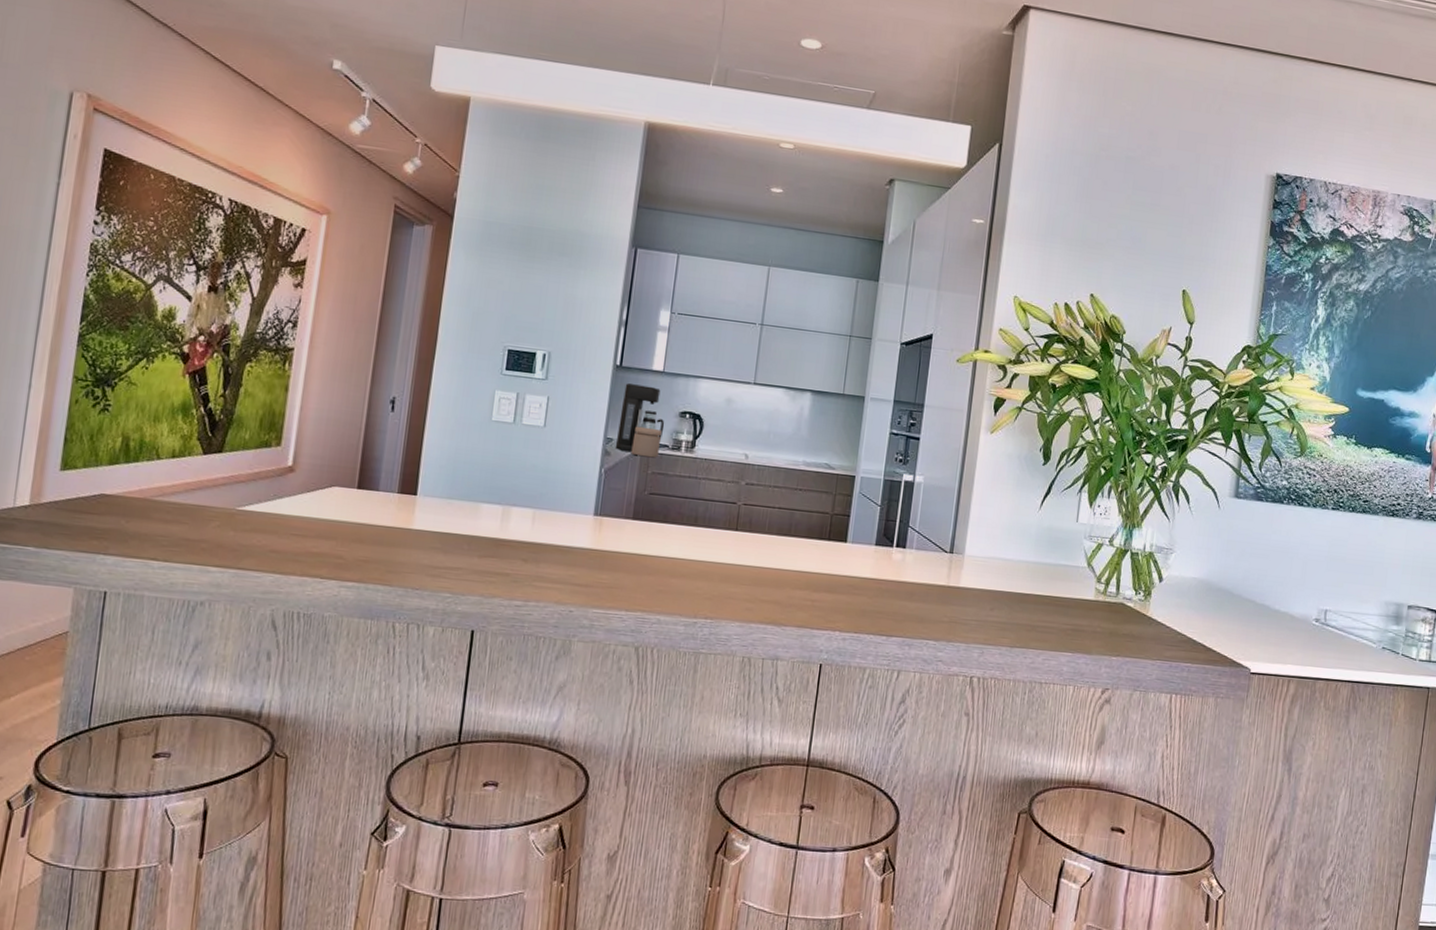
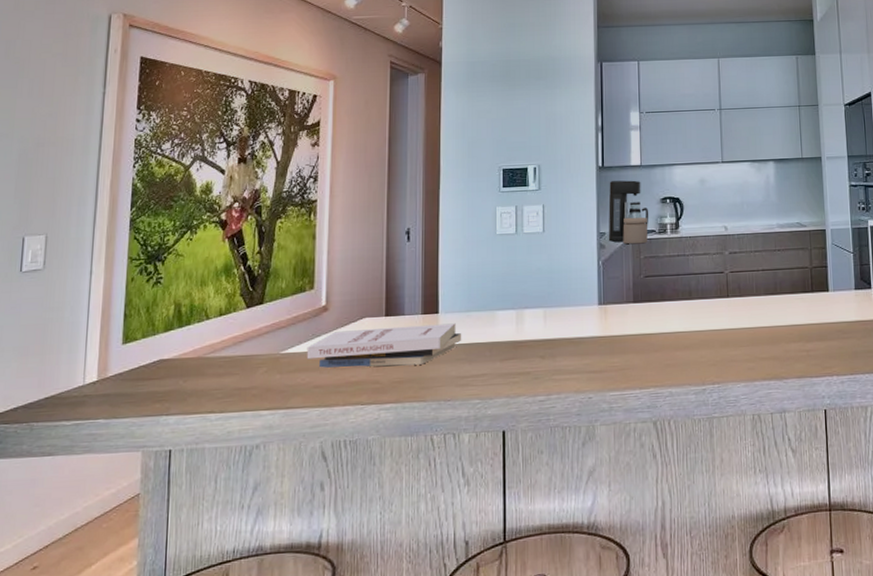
books: none [265,496,440,547] -> present [306,323,462,368]

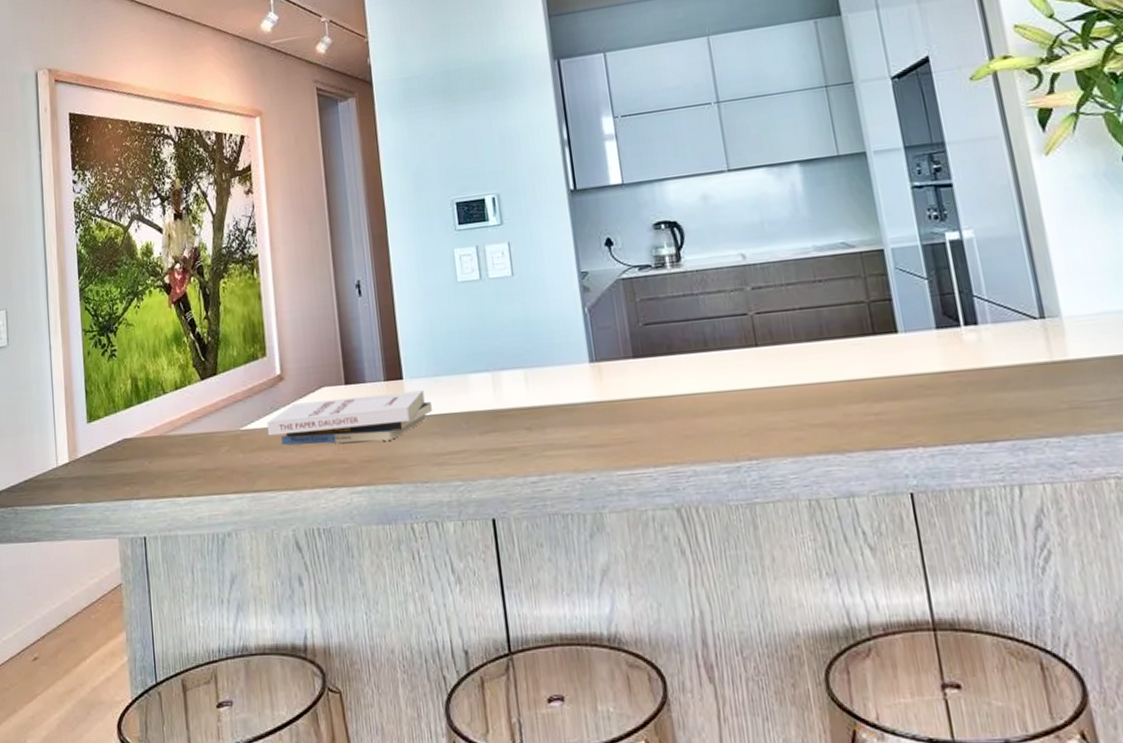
coffee maker: present [608,180,649,242] -> none [585,203,641,283]
jar: present [622,217,648,245] -> none [608,249,643,285]

